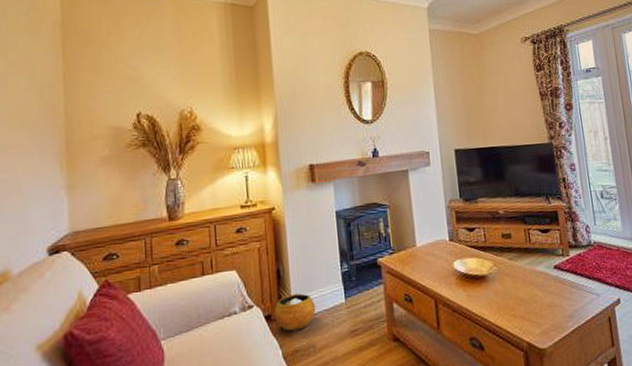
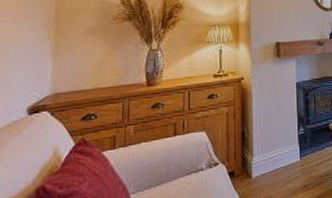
clay pot: present [274,293,316,333] -> none [237,152,274,188]

